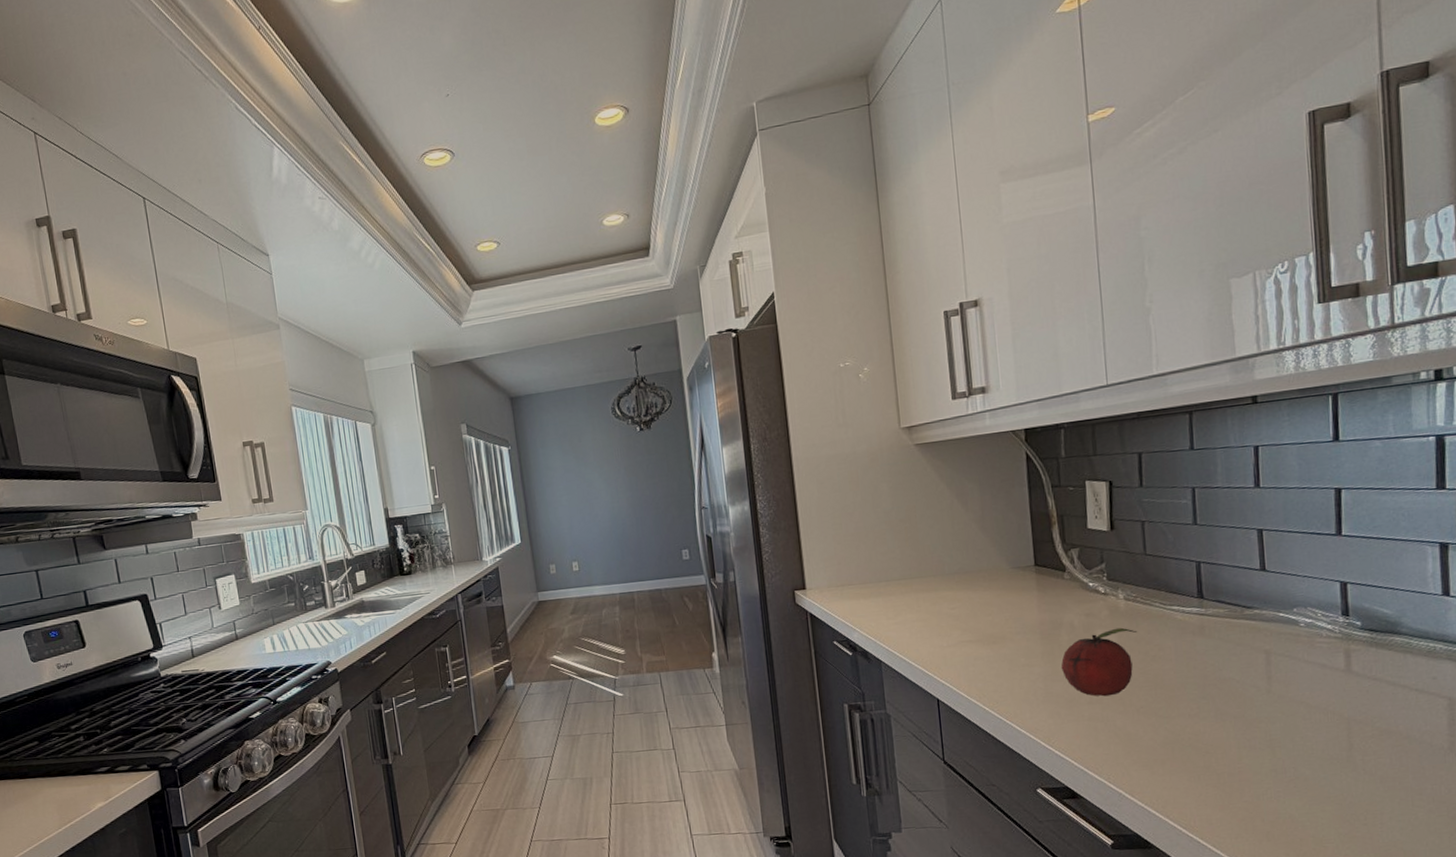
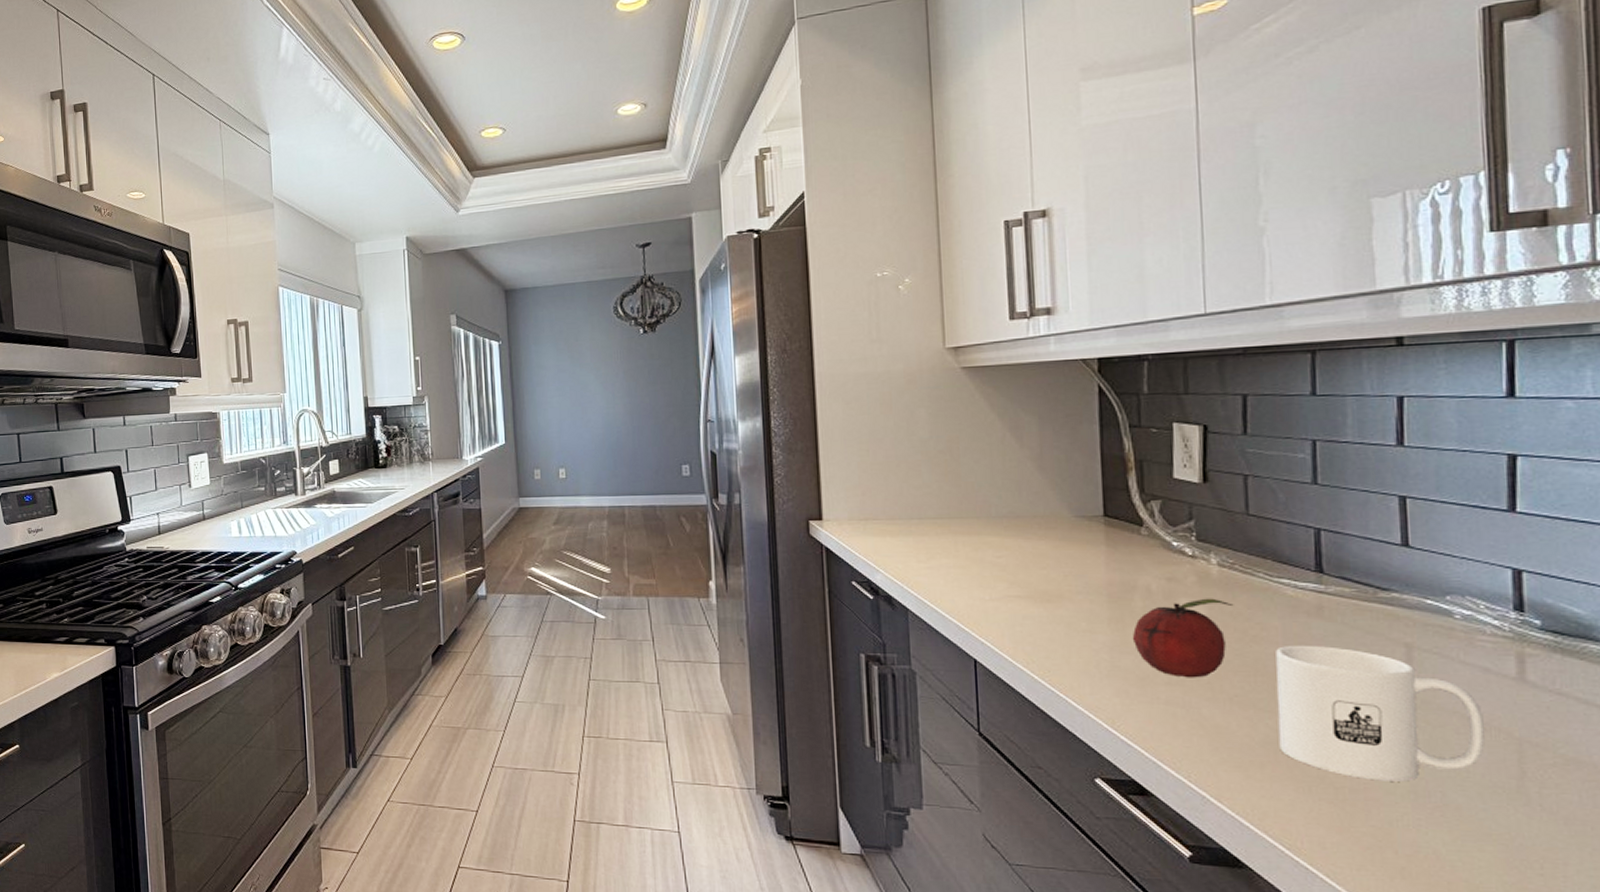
mug: none [1170,659,1324,765] -> present [1276,645,1485,782]

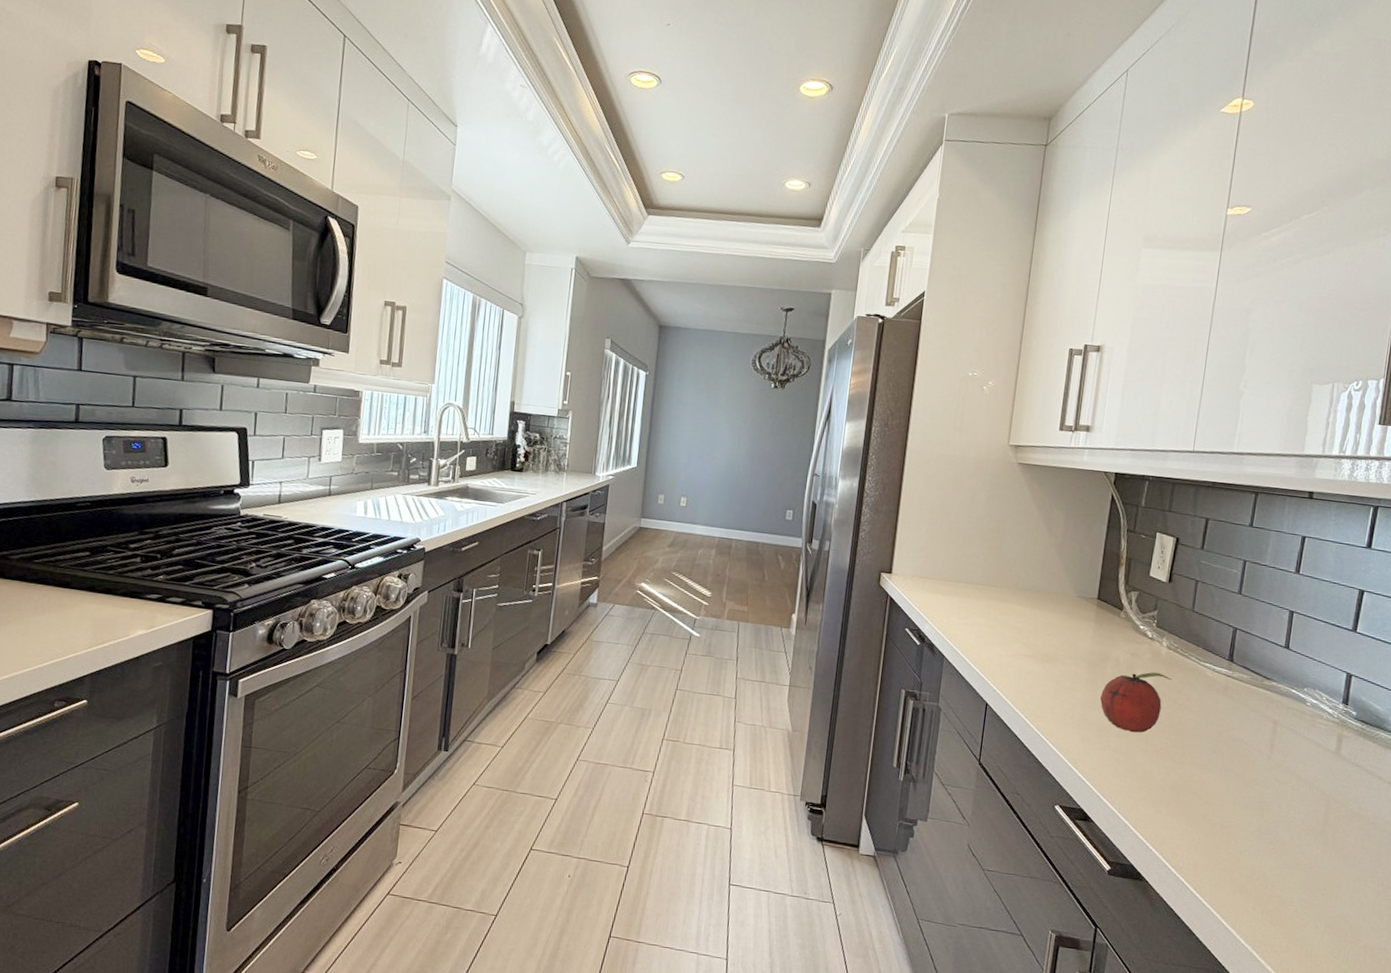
mug: present [1276,645,1485,782] -> none [1182,714,1310,822]

